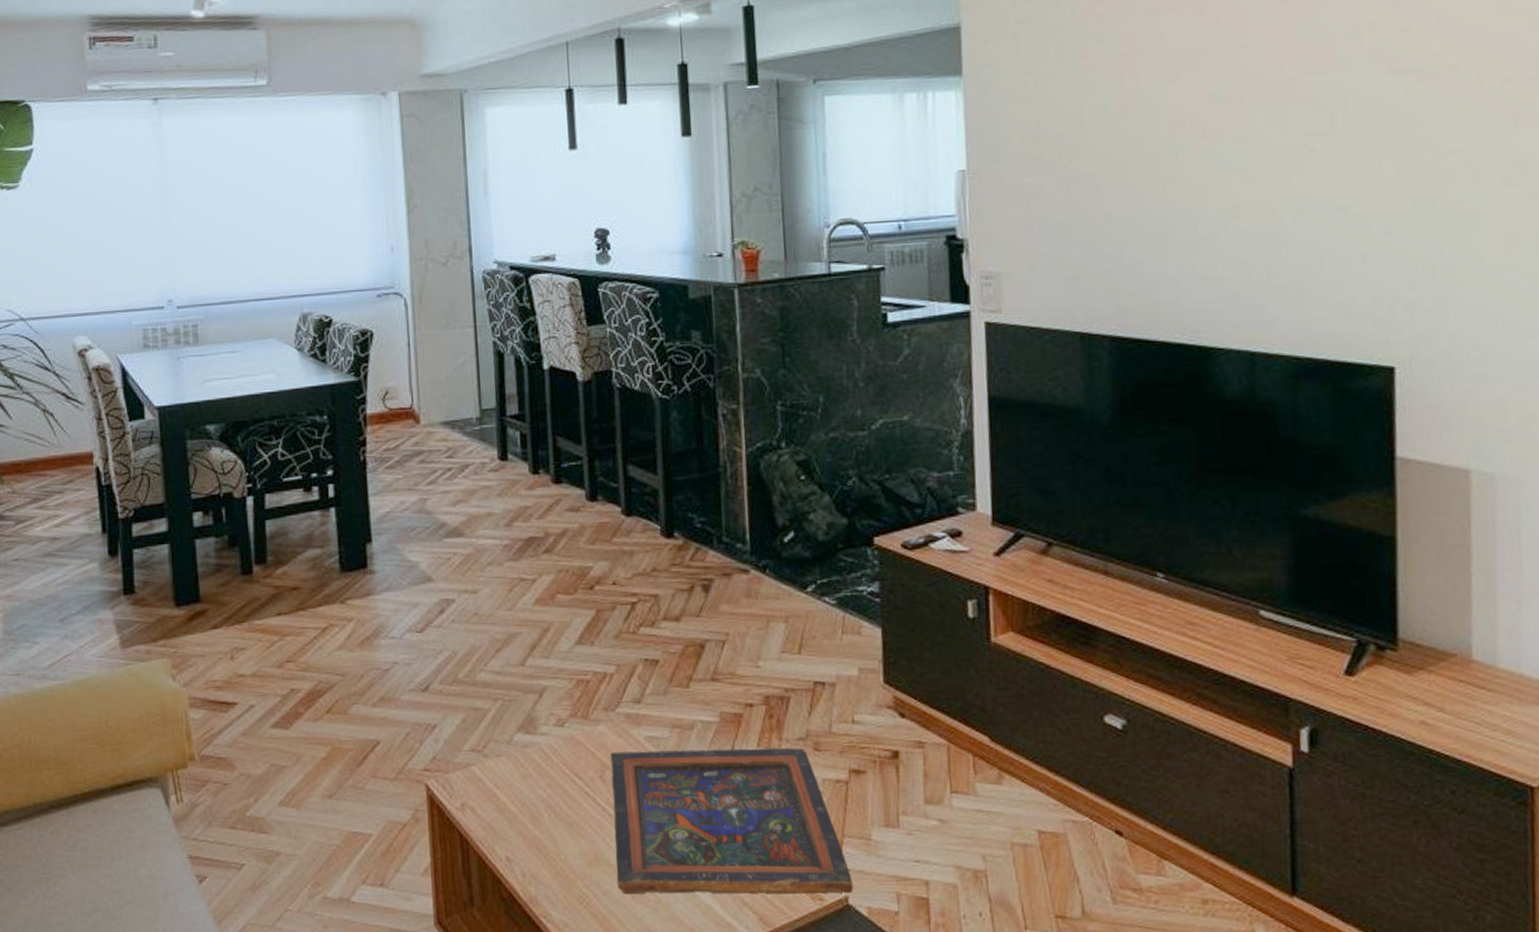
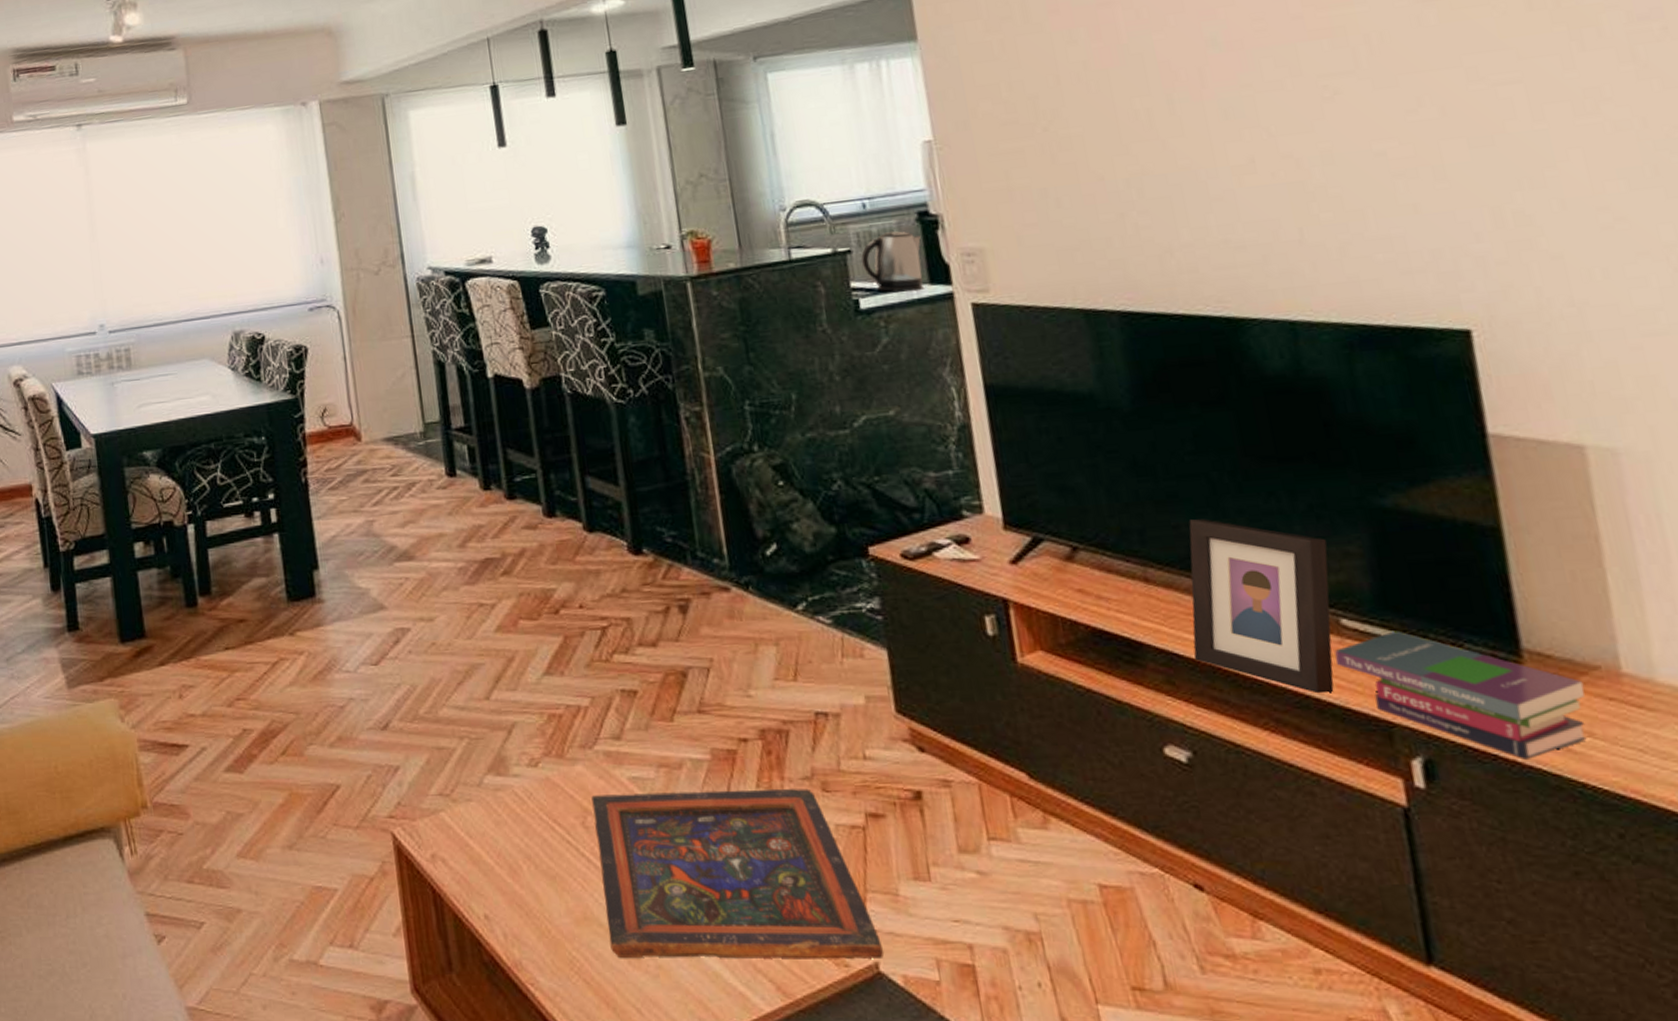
kettle: none [893,252,947,309] -> present [861,231,924,293]
picture frame: none [1137,521,1256,673] -> present [1189,519,1334,694]
books: none [1252,621,1442,731] -> present [1335,630,1587,761]

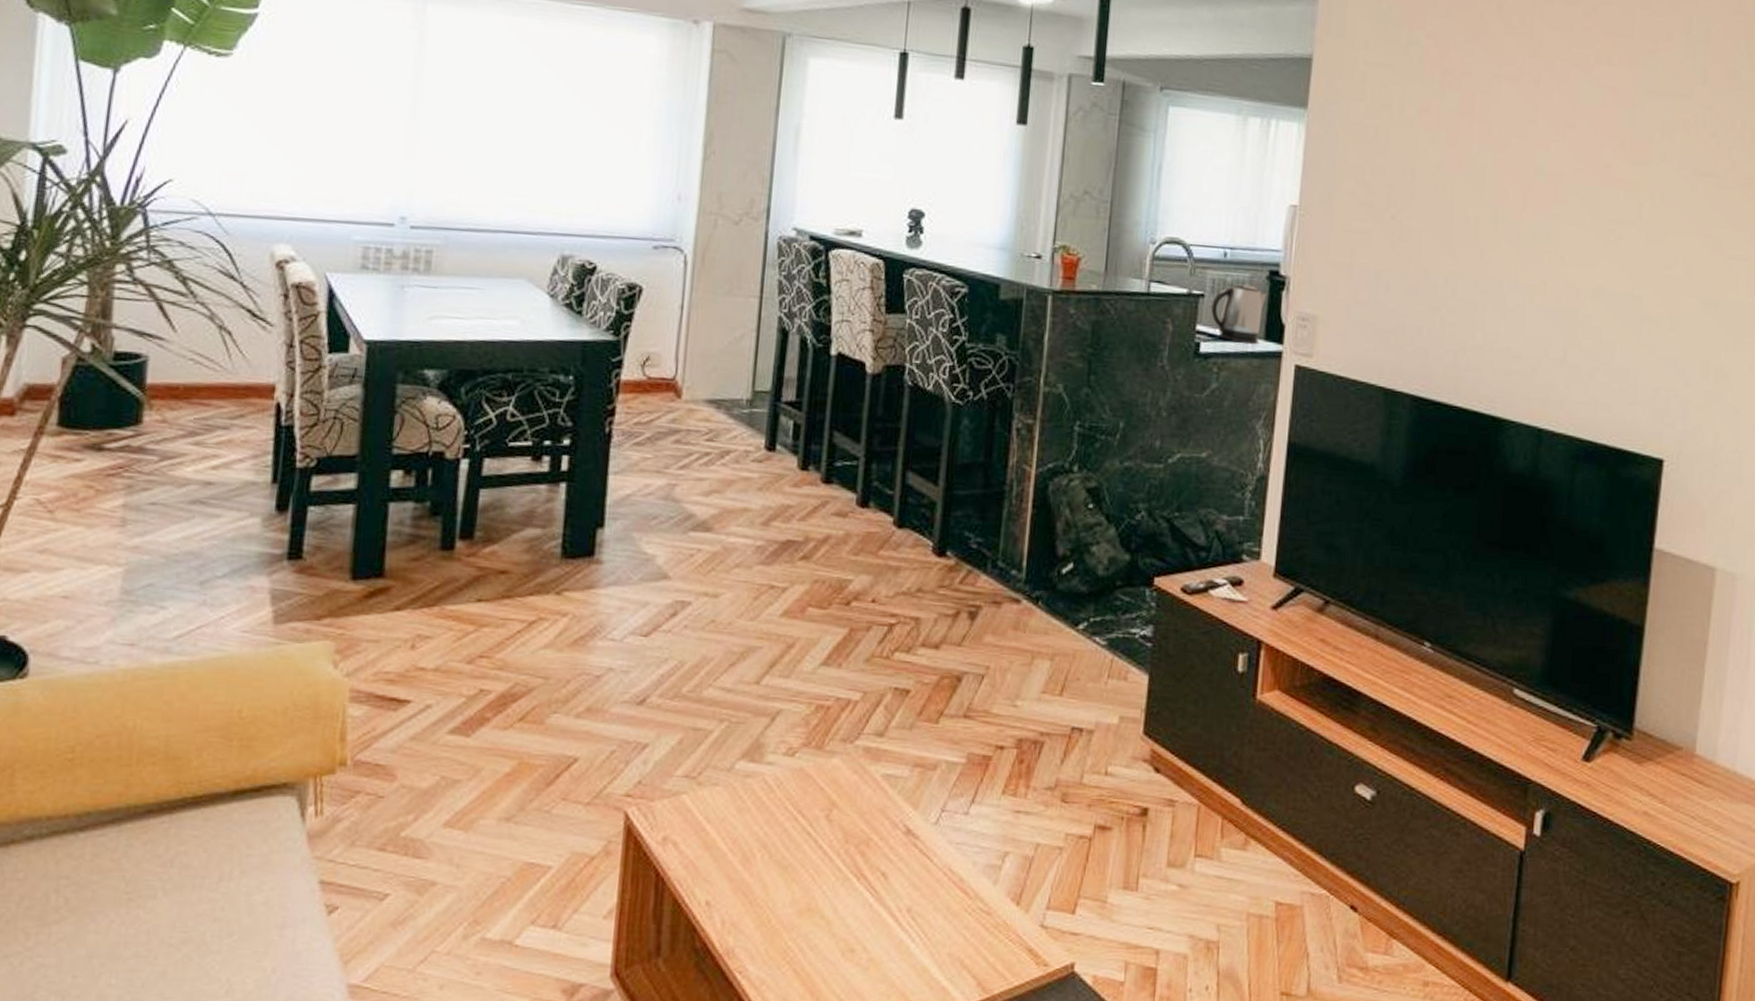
painted panel: present [591,788,885,960] -> none [827,789,1082,961]
picture frame: present [1189,519,1334,694] -> none [1397,589,1519,751]
books: present [1335,630,1587,761] -> none [1502,703,1668,819]

